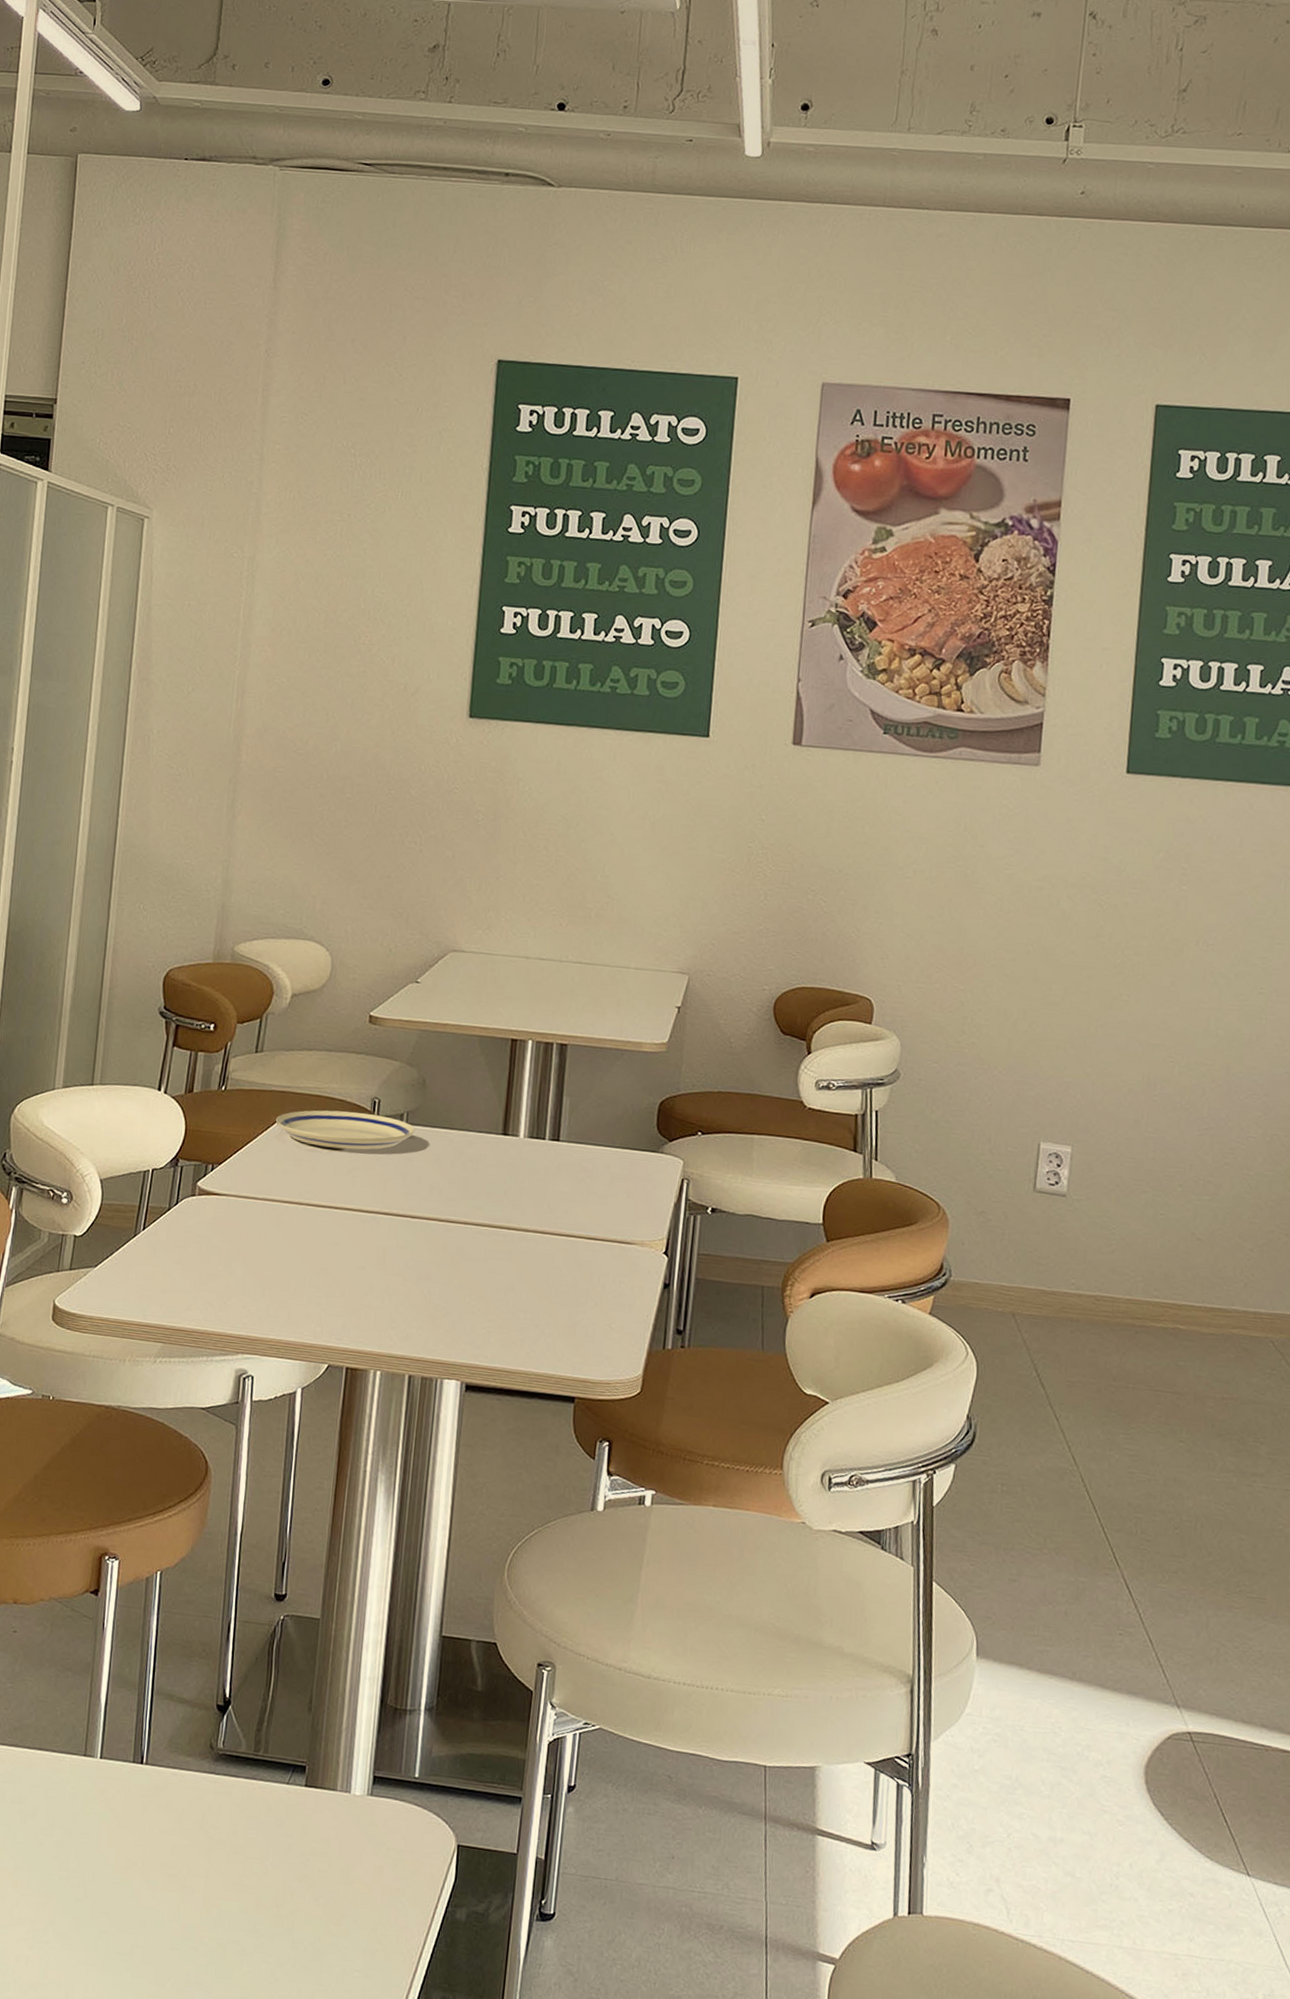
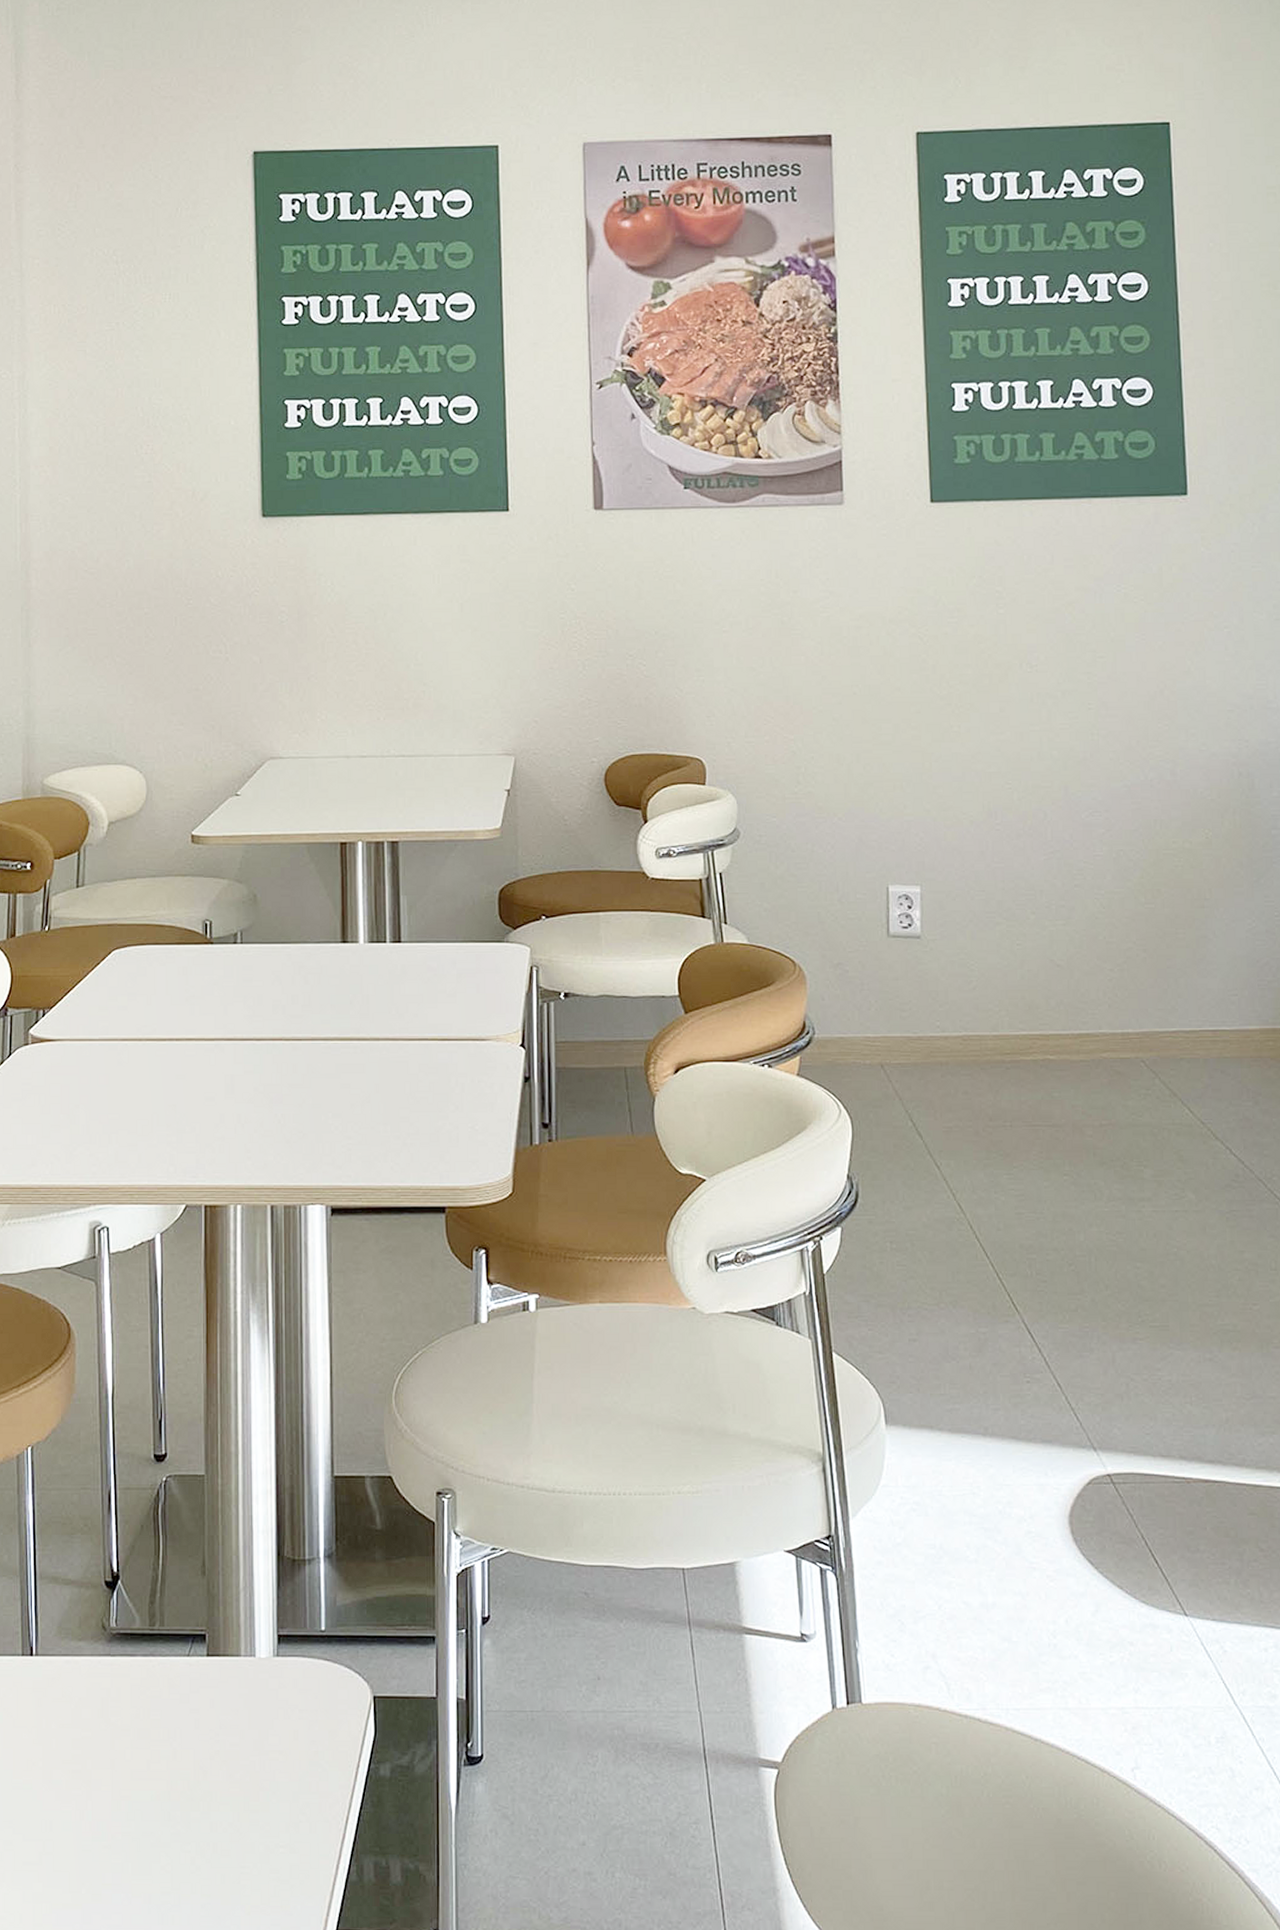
plate: present [275,1110,416,1150] -> none [104,937,251,977]

